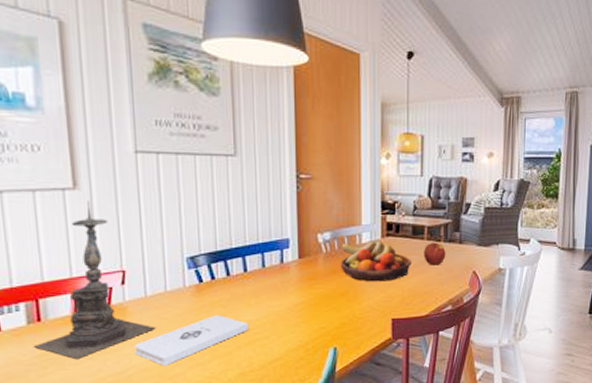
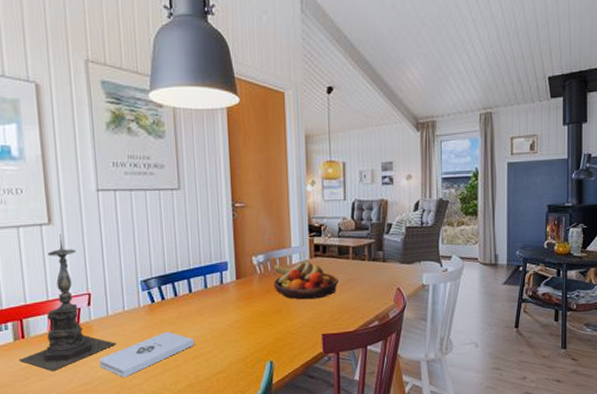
apple: present [424,242,446,266] -> none [349,261,371,283]

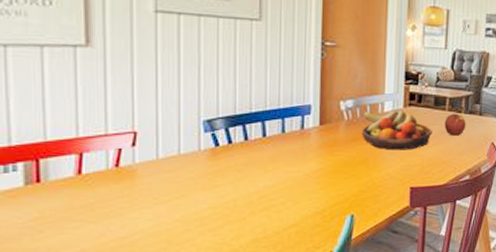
candle holder: present [20,234,117,372] -> none [31,59,167,224]
notepad: present [99,332,194,377] -> none [142,180,264,231]
apple: none [349,261,371,283] -> present [444,113,466,136]

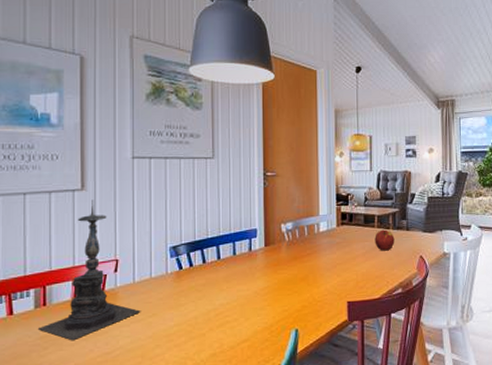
candle holder: none [31,59,167,224] -> present [39,199,141,341]
fruit bowl: present [361,110,432,150] -> none [301,229,364,267]

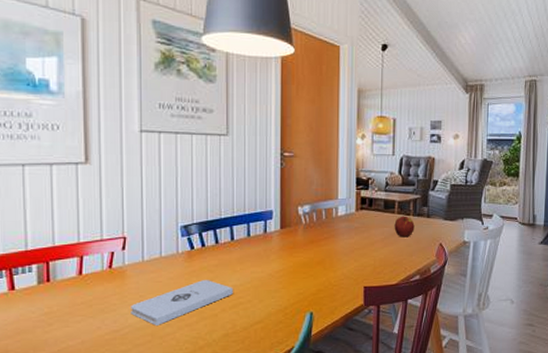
candle holder: present [39,199,141,341] -> none [43,174,151,318]
notepad: none [122,299,220,347] -> present [131,280,233,326]

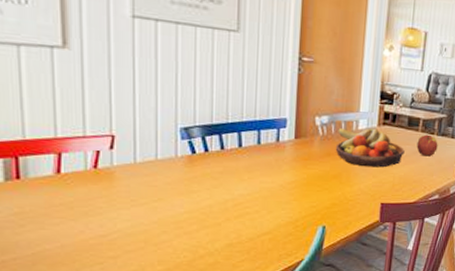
notepad: present [131,280,233,326] -> none [120,187,239,232]
fruit bowl: none [318,213,383,252] -> present [335,128,405,168]

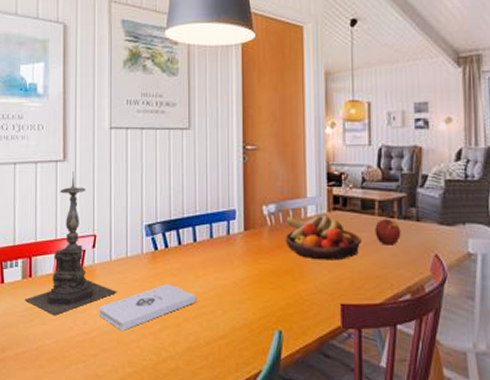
candle holder: none [11,61,144,220] -> present [25,171,117,316]
notepad: none [120,187,239,232] -> present [99,284,196,331]

